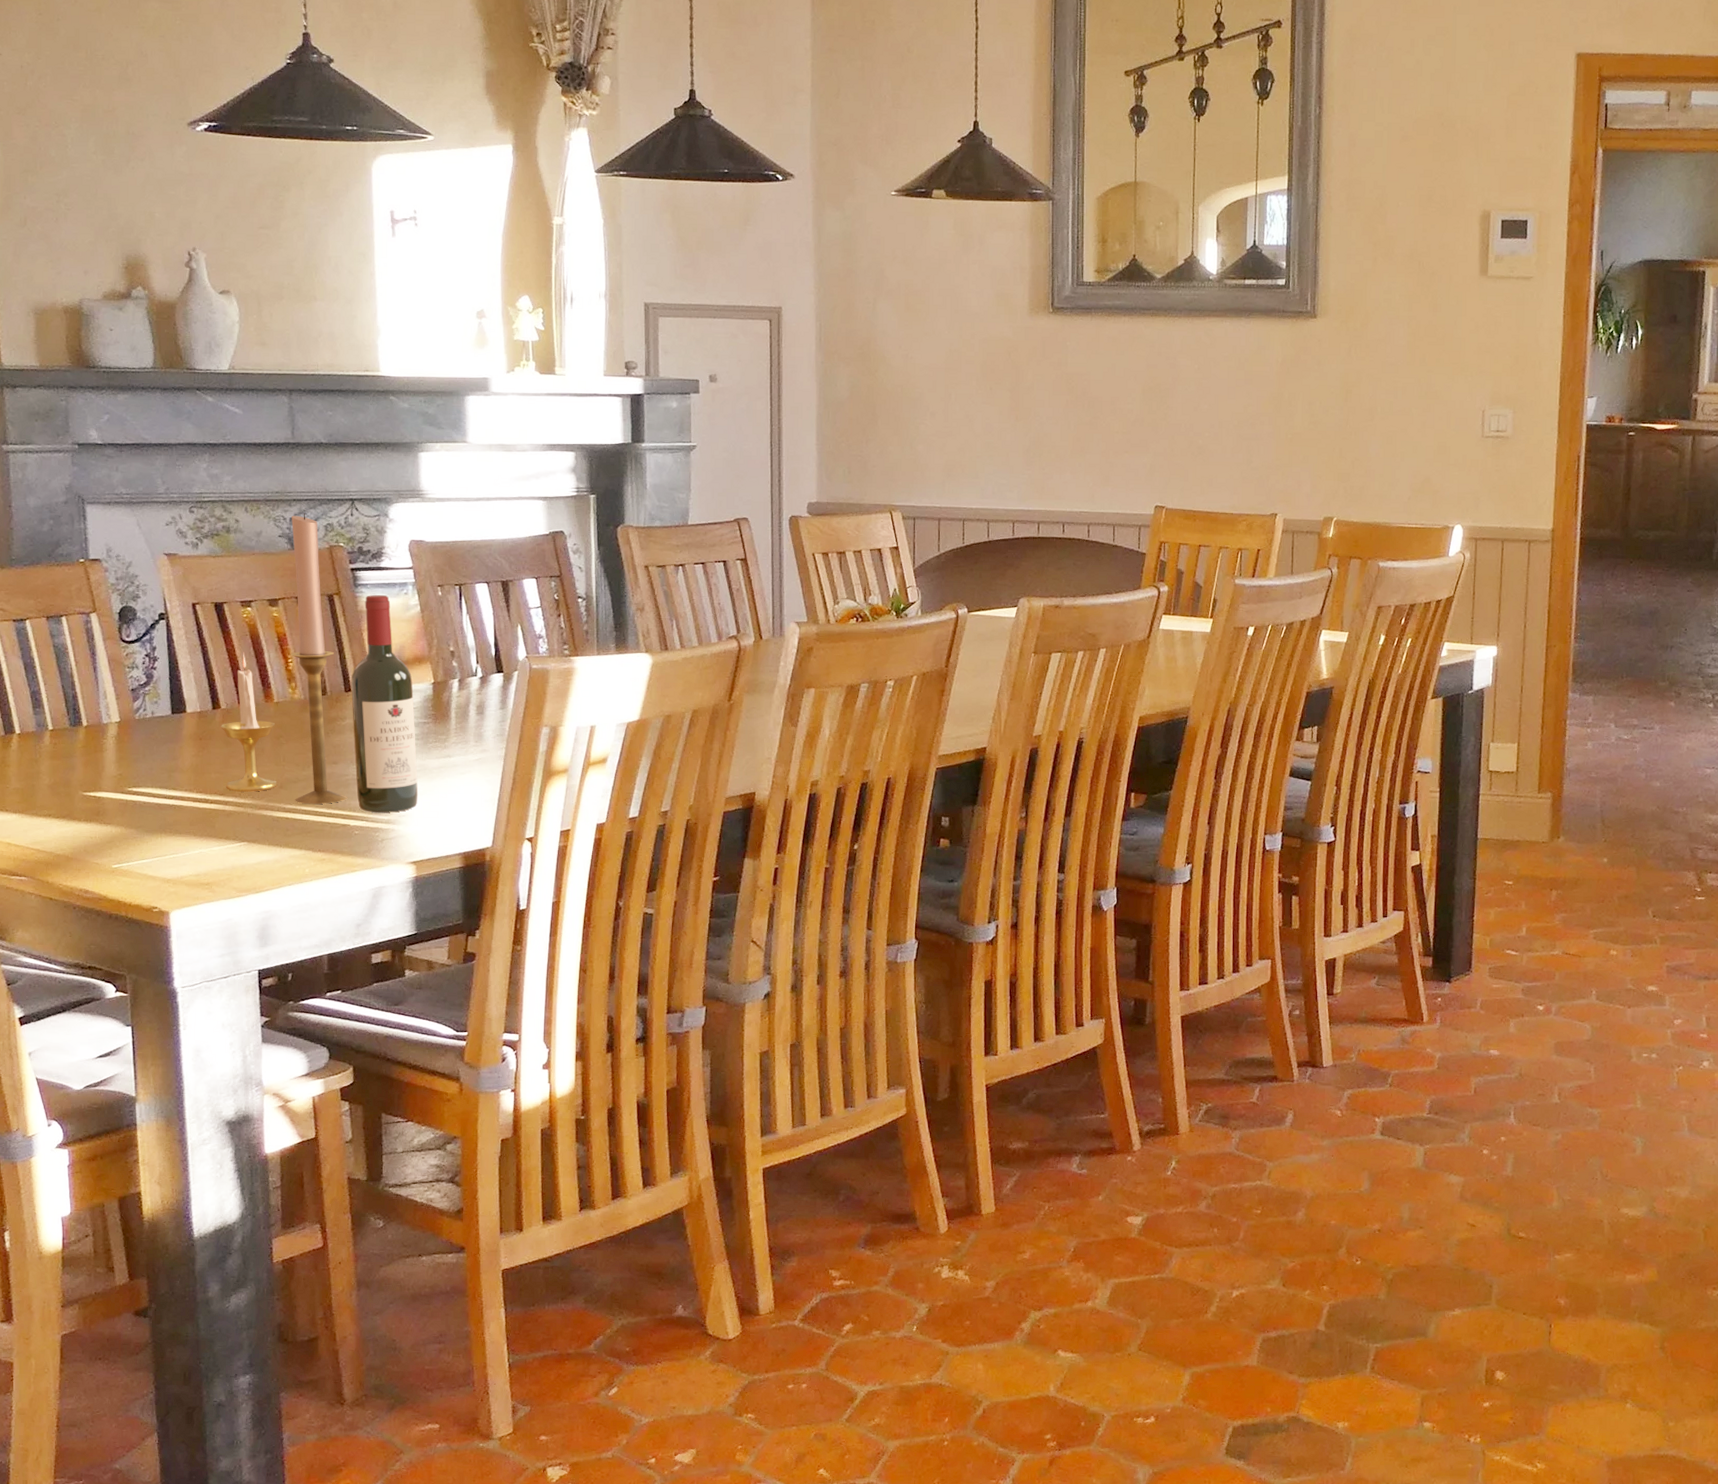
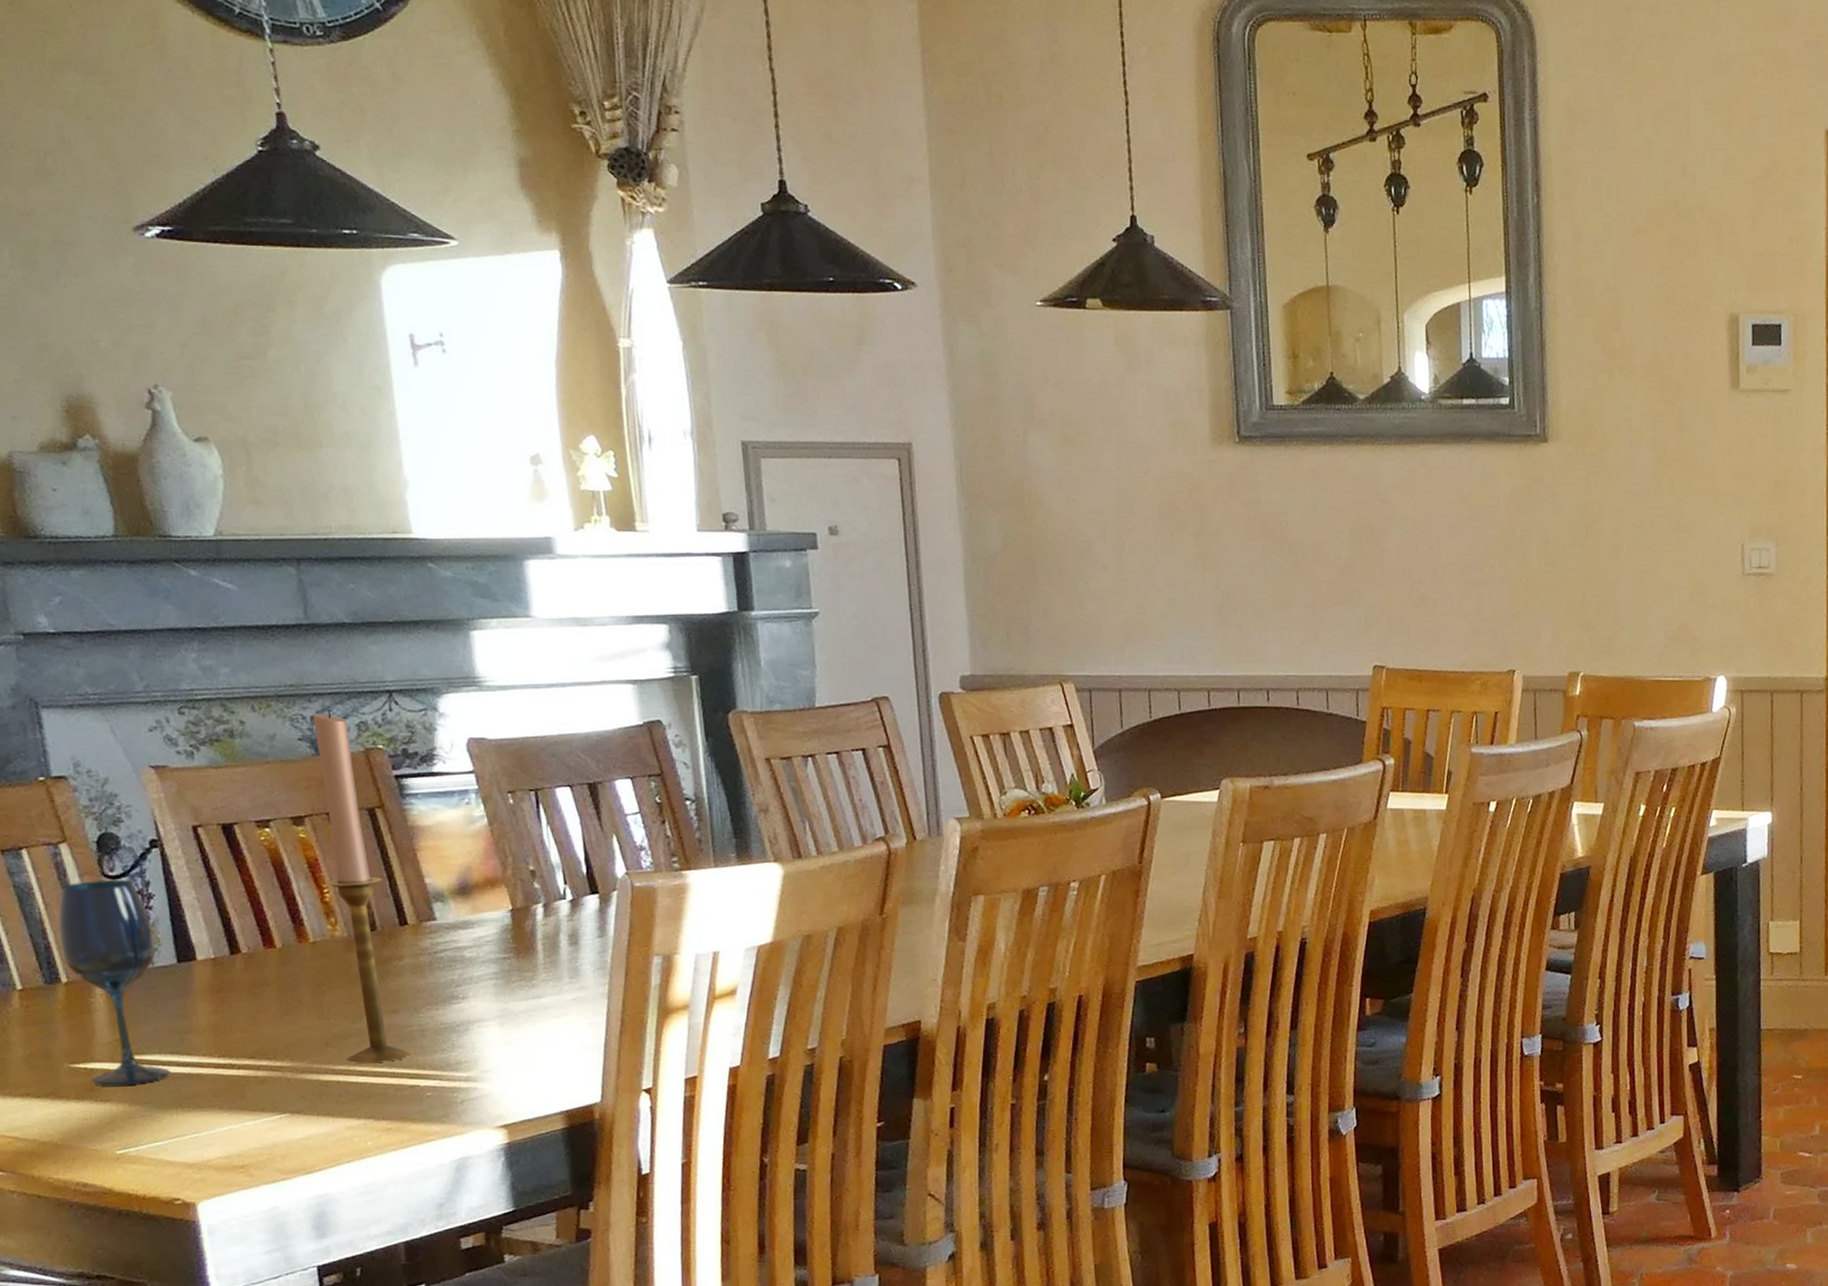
wineglass: none [84,644,159,812] -> present [57,880,170,1086]
candlestick: present [221,653,277,792] -> none [243,884,322,1053]
wine bottle: present [351,595,419,813] -> none [406,806,504,1069]

